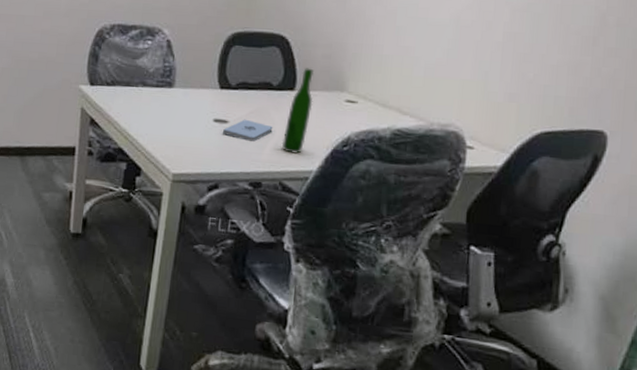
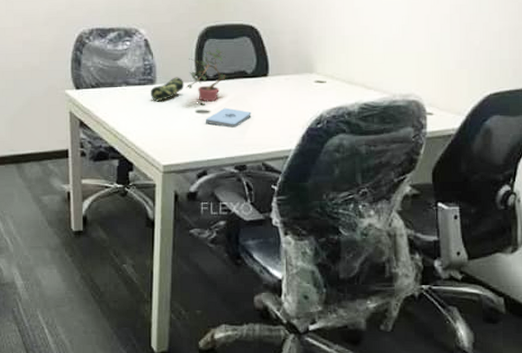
pencil case: none [167,82,205,107] -> present [150,77,184,102]
potted plant: none [205,55,252,115] -> present [185,48,228,105]
wine bottle: present [281,68,314,154] -> none [261,54,286,135]

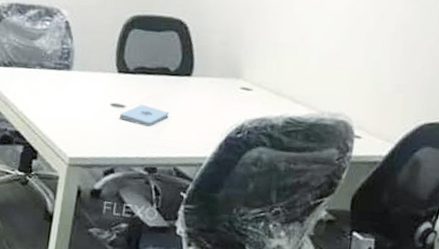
pencil case: present [150,77,184,102] -> none [64,65,102,90]
potted plant: present [185,48,228,105] -> none [103,39,150,99]

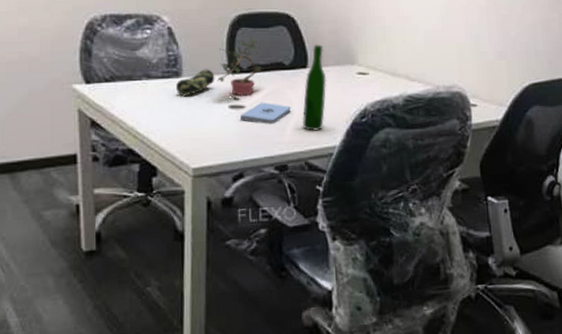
pencil case: none [64,65,102,90] -> present [175,69,215,97]
potted plant: none [103,39,150,99] -> present [216,37,265,100]
wine bottle: none [177,54,211,140] -> present [302,44,327,131]

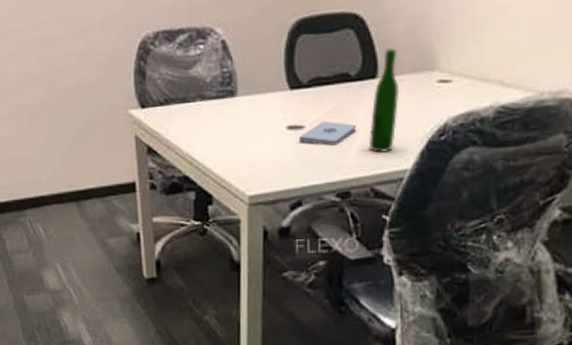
pencil case: present [175,69,215,97] -> none [230,85,272,118]
potted plant: present [216,37,265,100] -> none [274,45,327,120]

